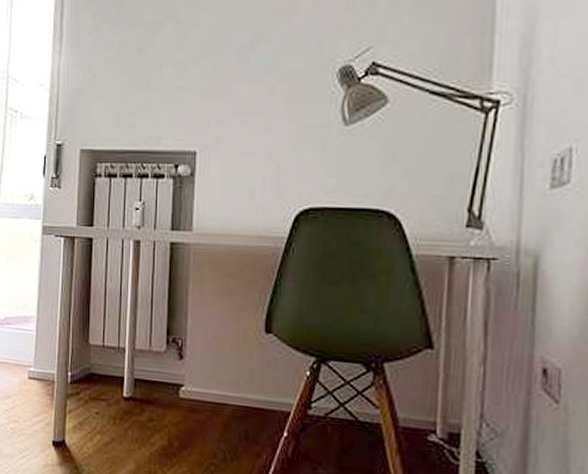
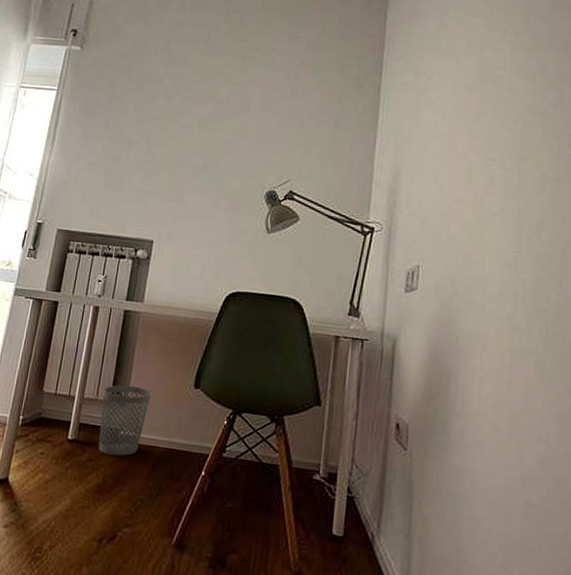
wastebasket: none [157,332,214,415] -> present [98,385,152,456]

